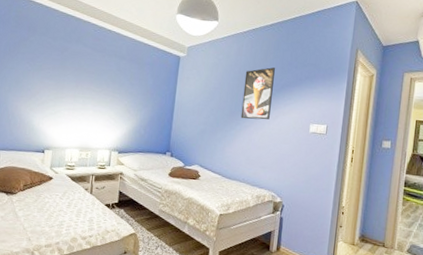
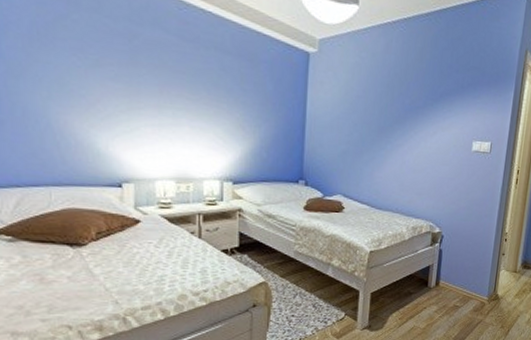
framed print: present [240,67,275,120] -> none [391,70,432,137]

